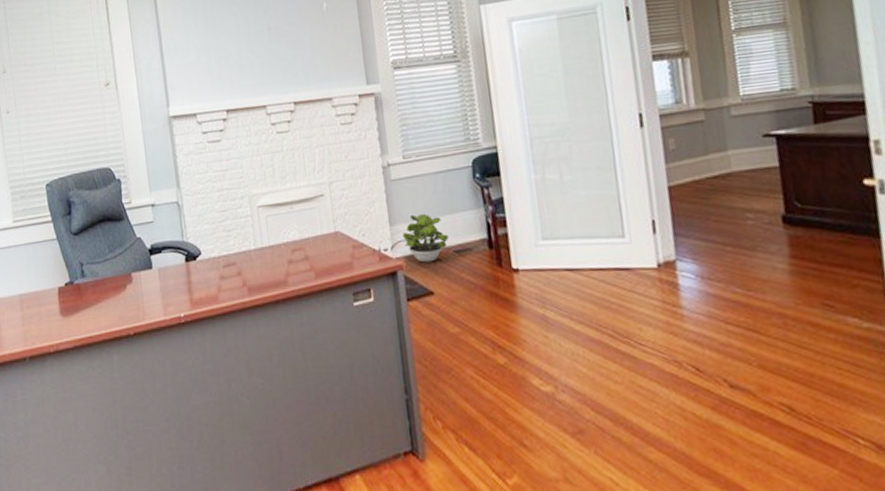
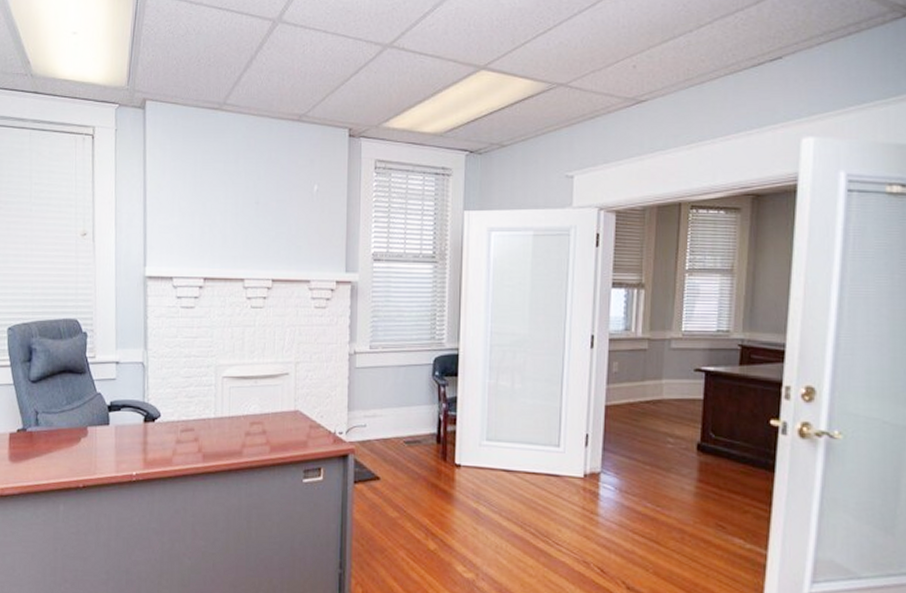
potted plant: present [402,213,448,263] -> none [358,403,401,450]

